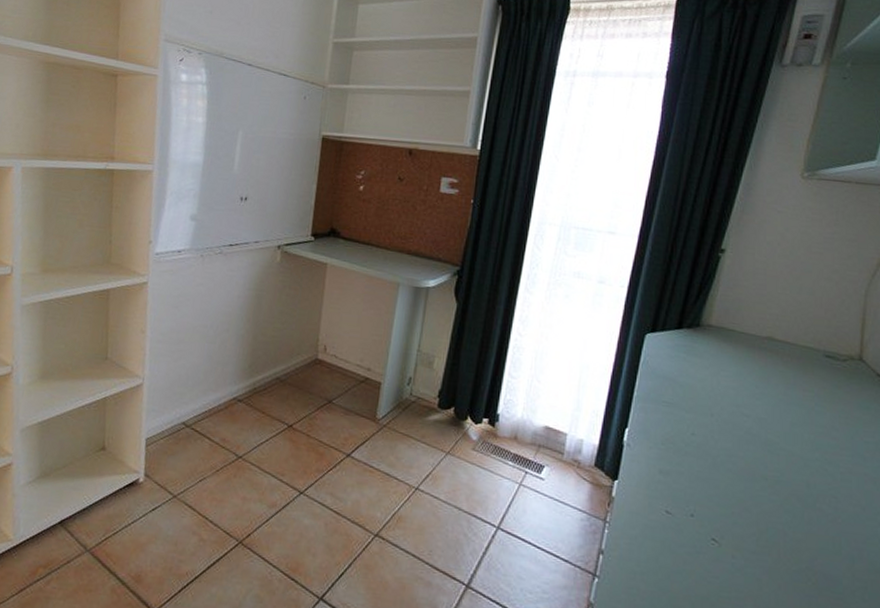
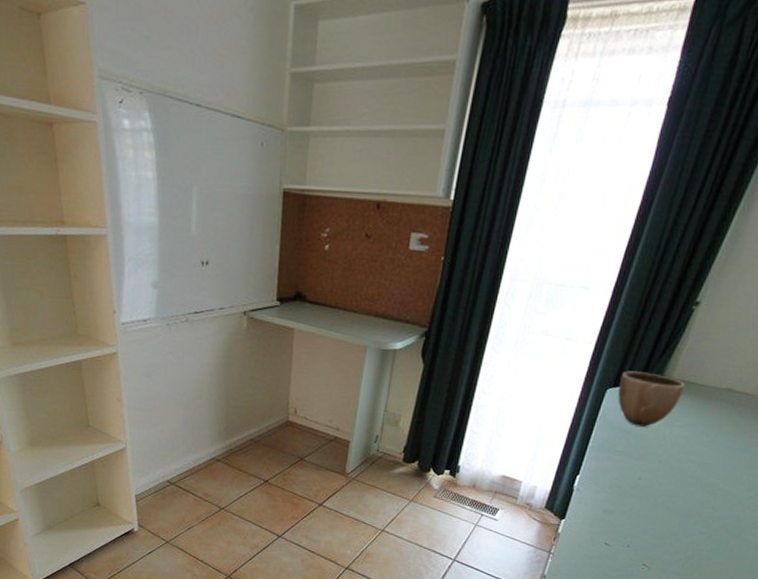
decorative bowl: none [658,315,725,376] -> present [617,371,686,427]

